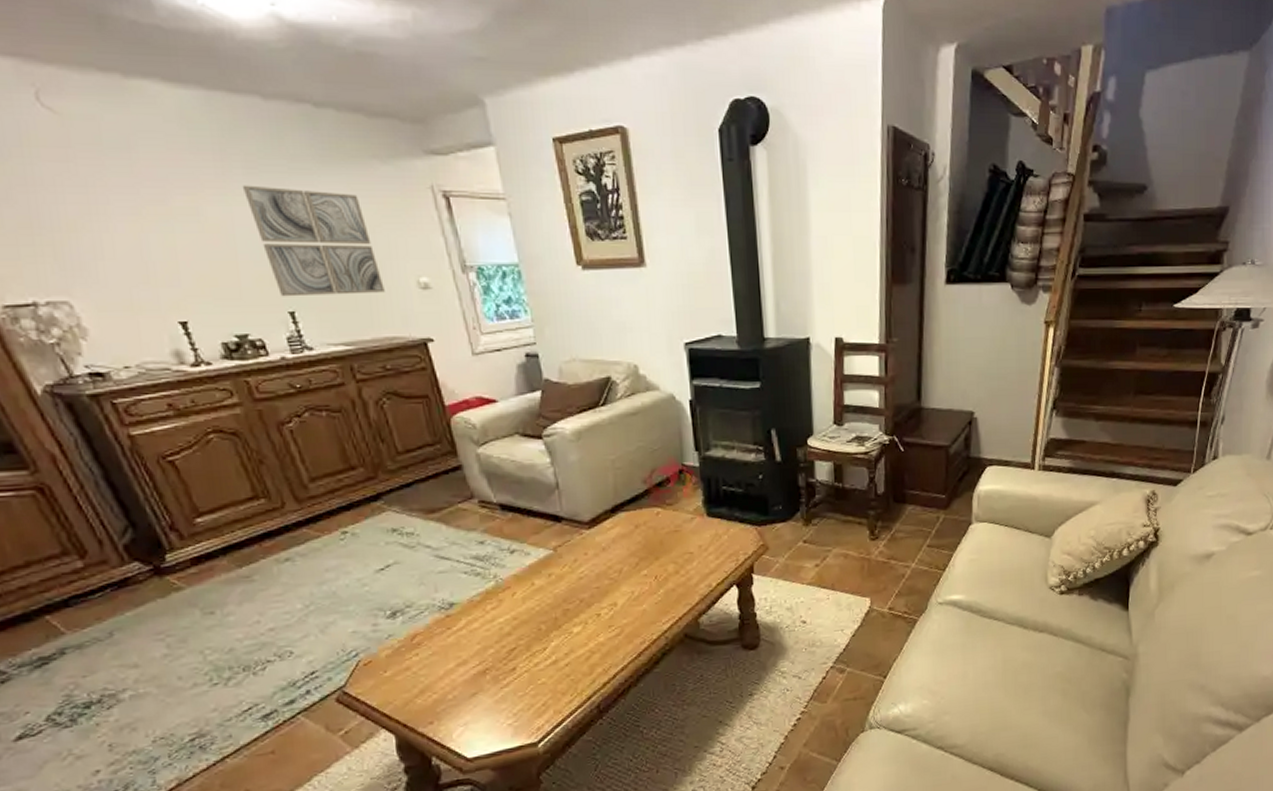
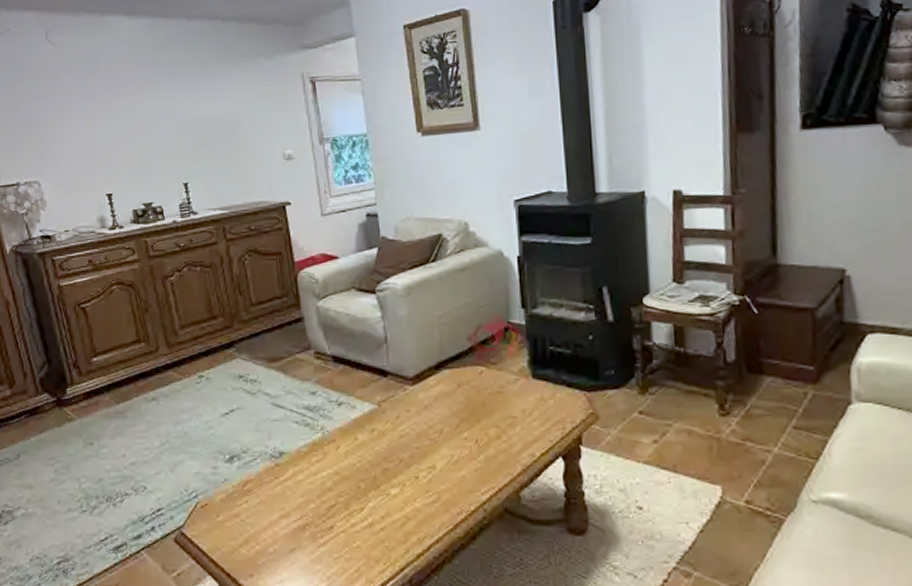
wall art: present [242,185,385,297] -> none [164,85,257,171]

